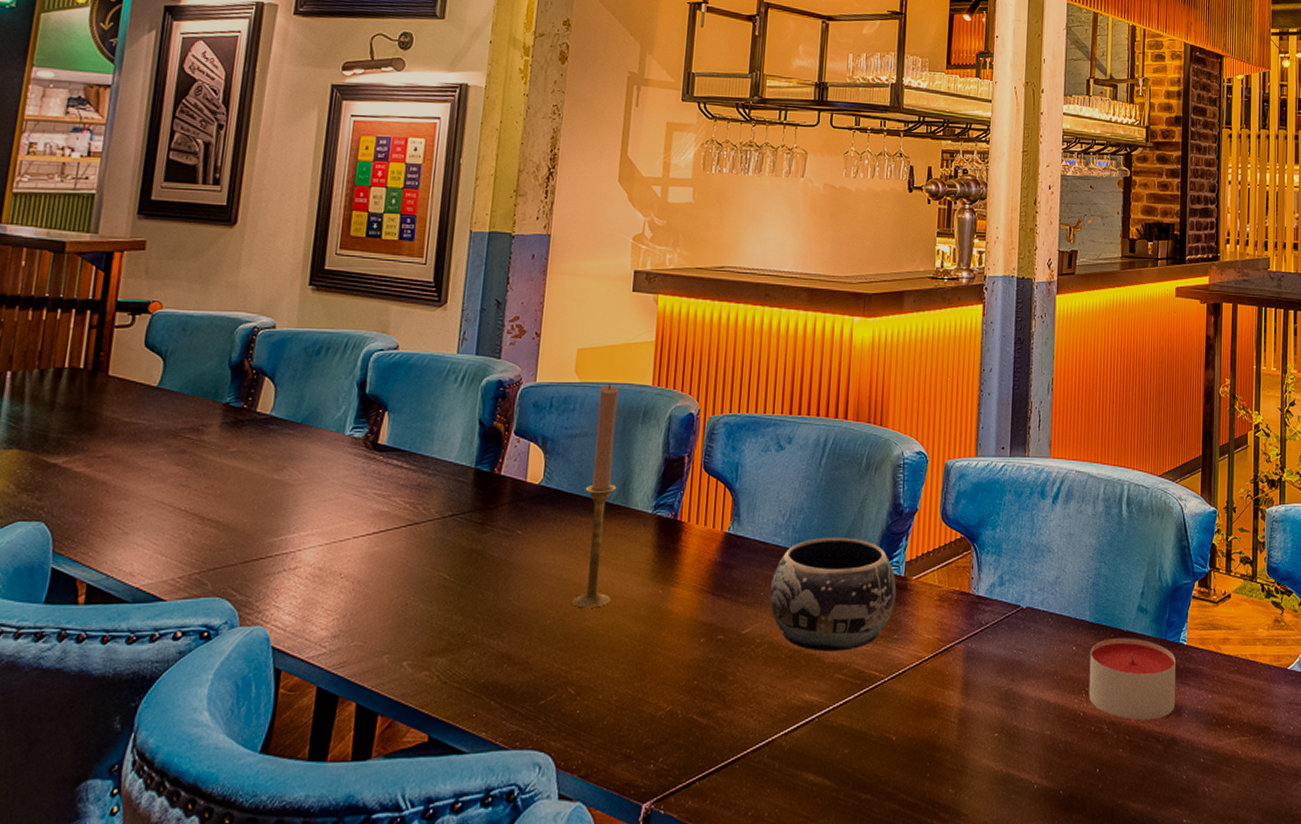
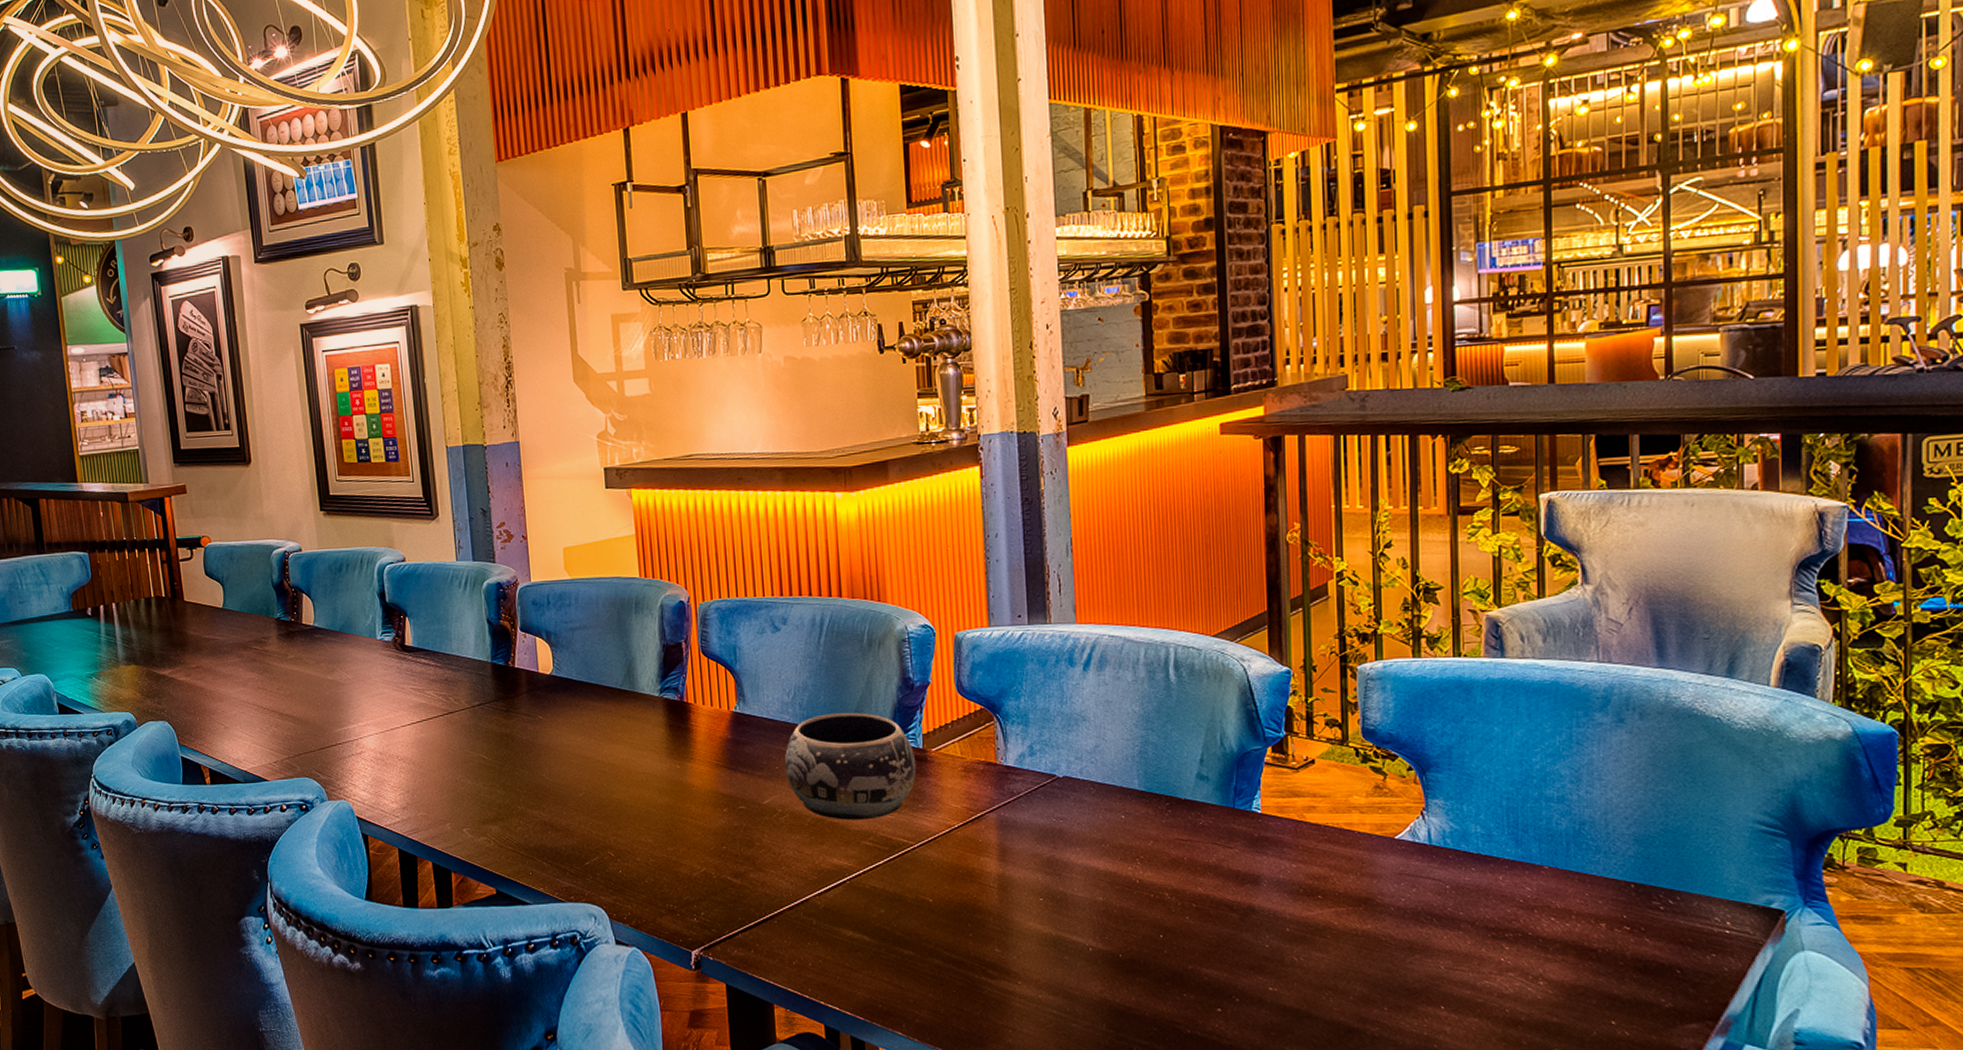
candlestick: present [571,384,619,608] -> none [591,579,634,783]
candle: present [1088,638,1176,720] -> none [1142,806,1251,888]

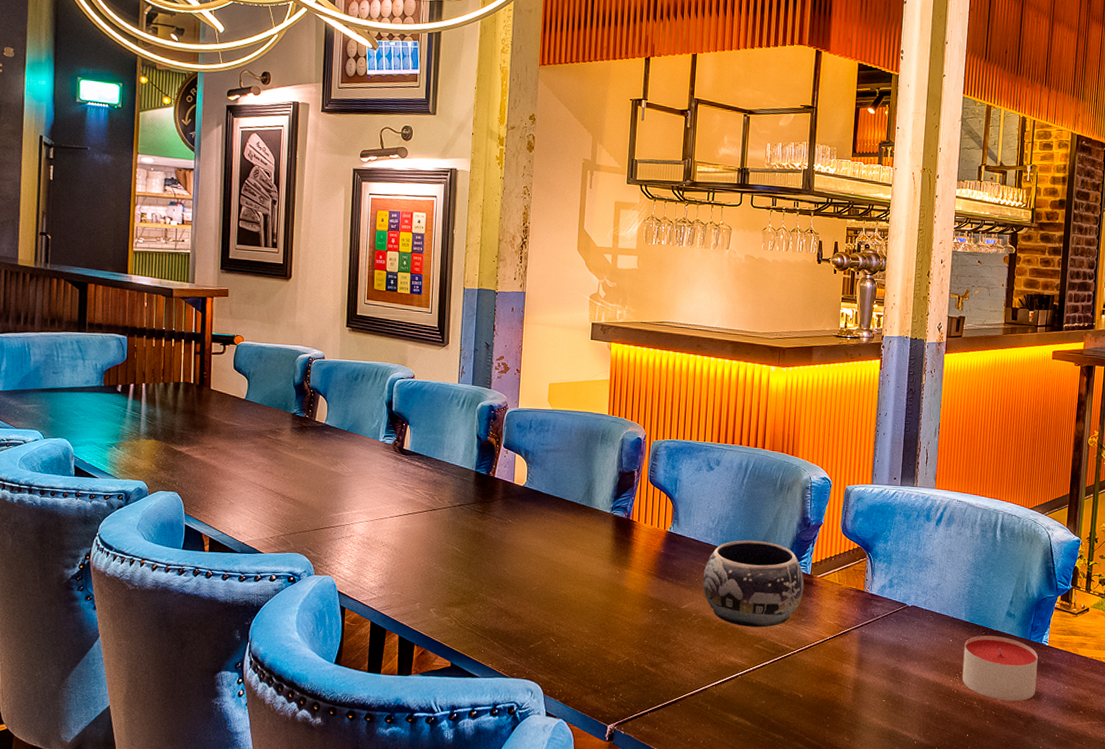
candle: none [1142,806,1251,888] -> present [962,635,1038,701]

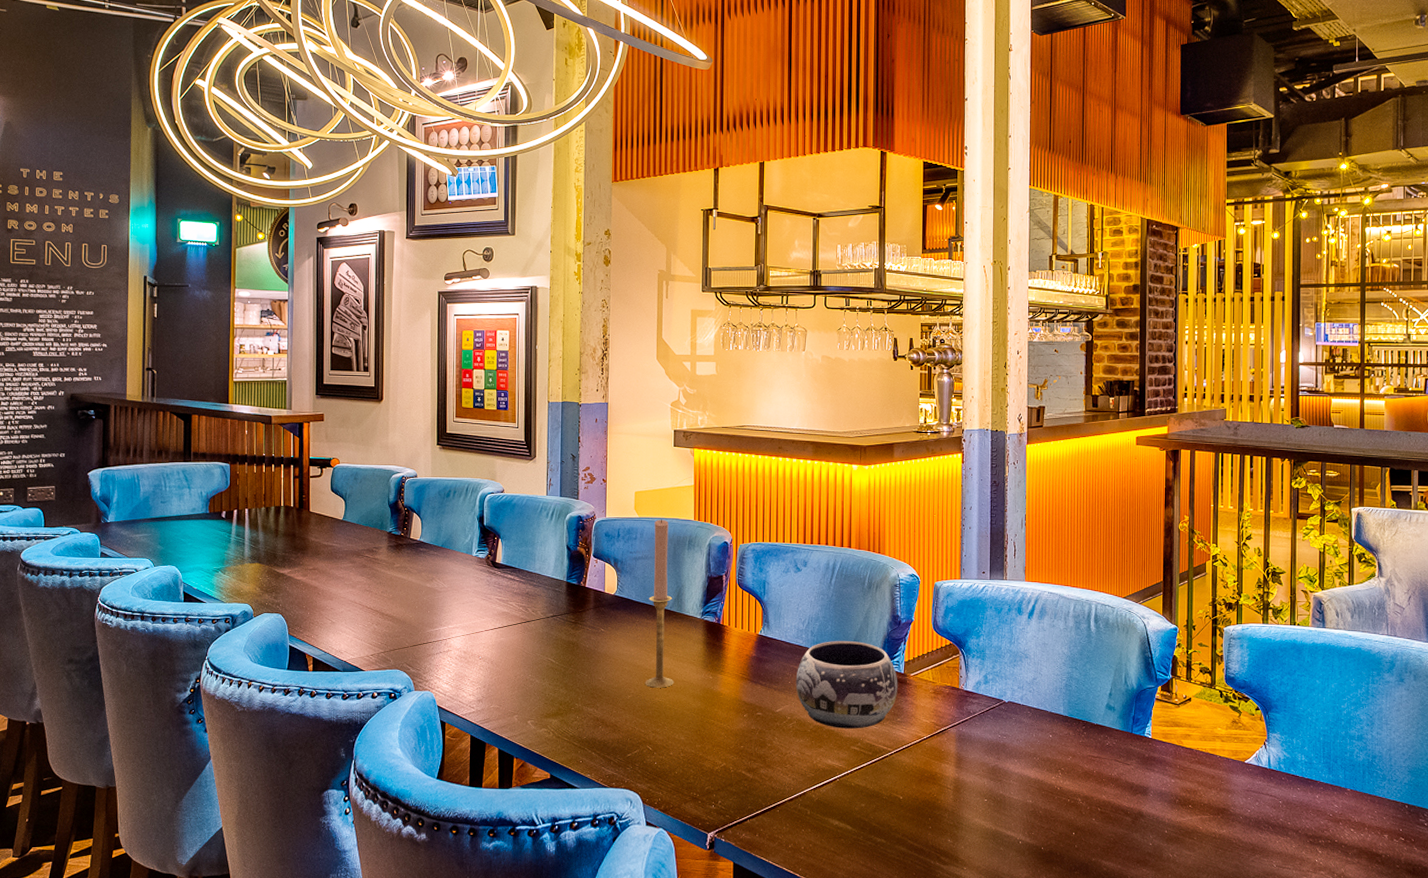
candlestick: none [551,412,583,581] -> present [645,519,674,688]
candle: present [962,635,1038,701] -> none [1064,730,1142,796]

